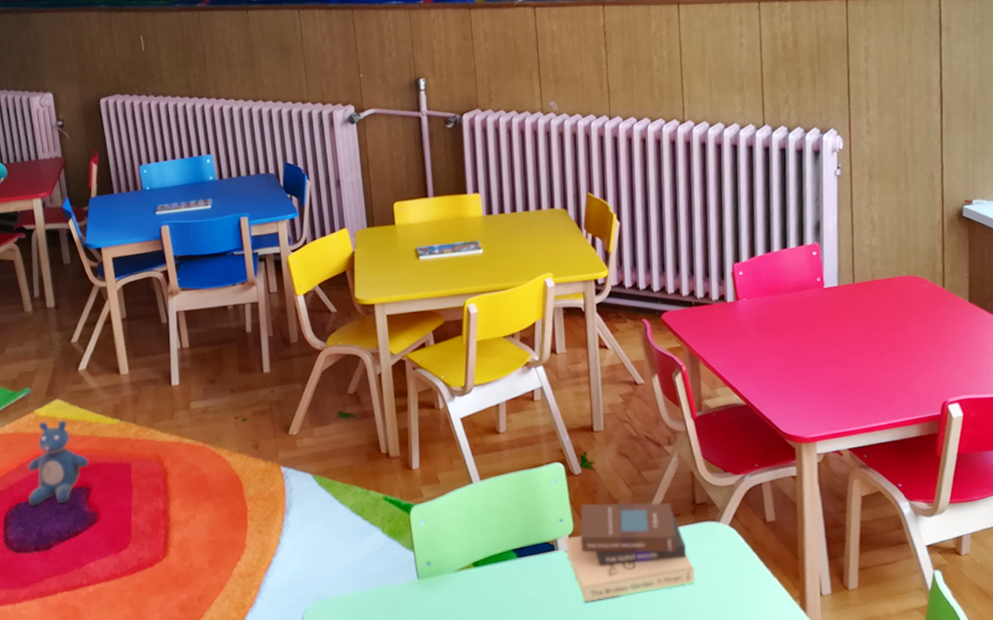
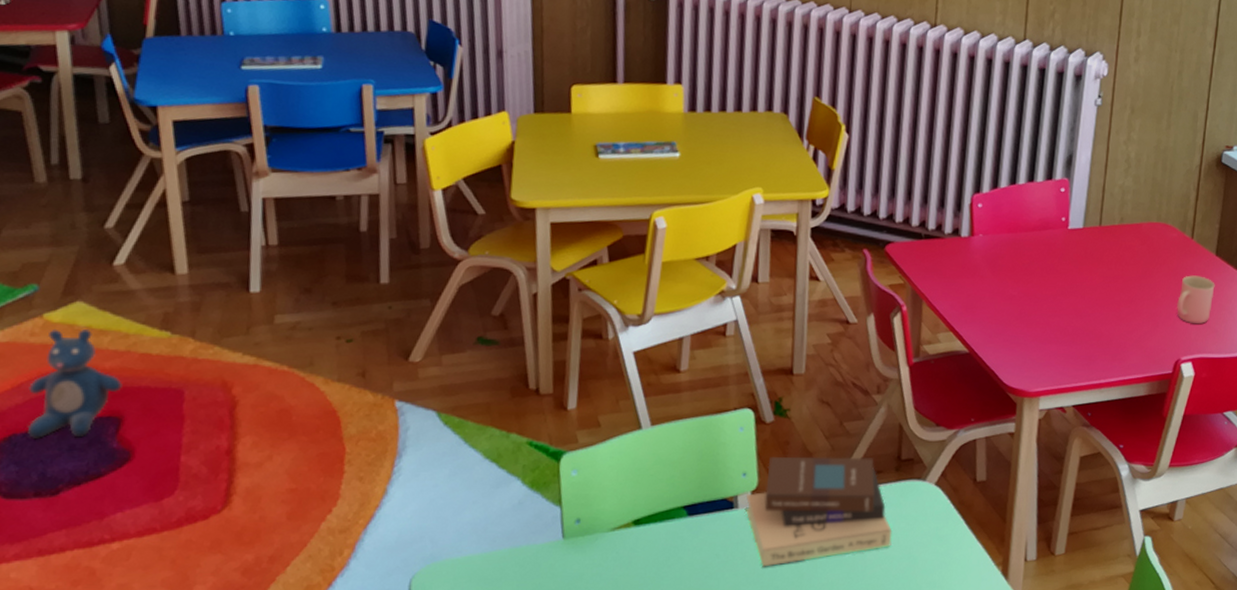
mug: none [937,322,973,368] -> present [1177,275,1215,325]

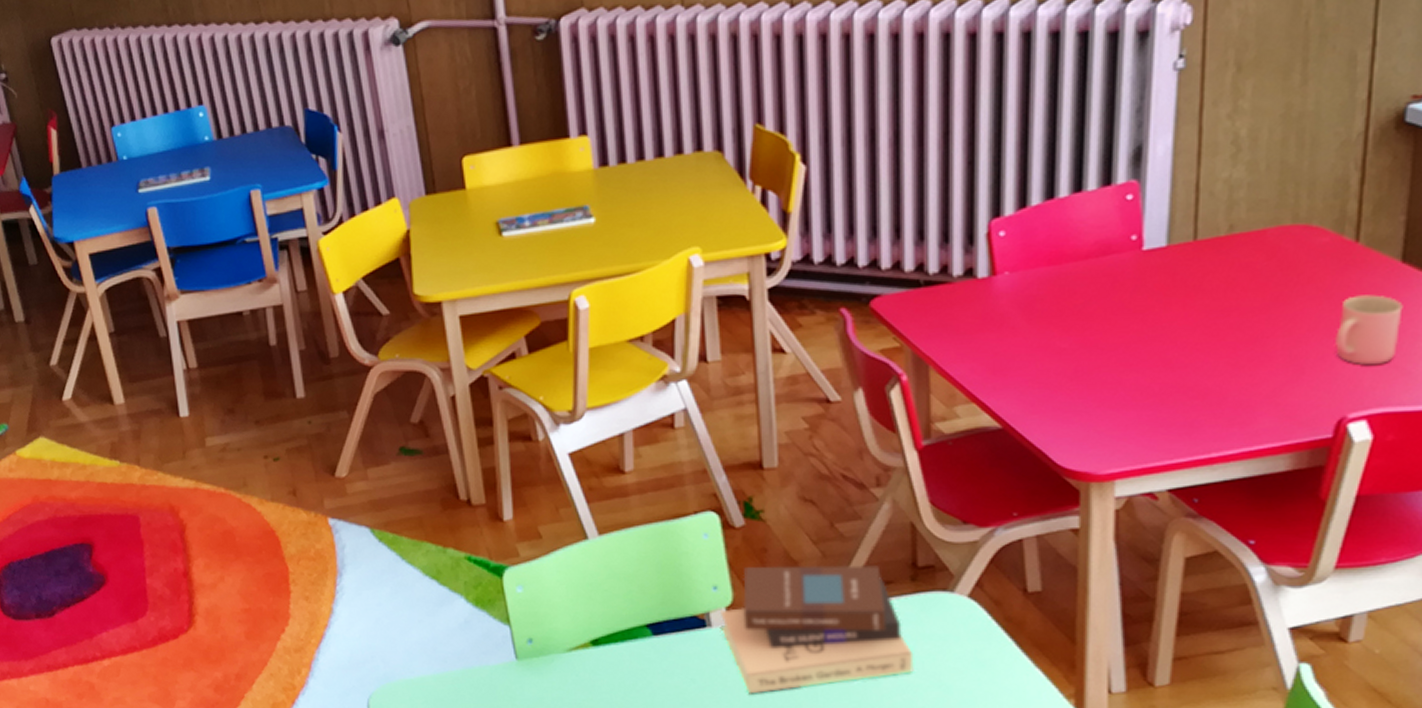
stuffed animal: present [27,328,122,438] -> none [16,463,88,565]

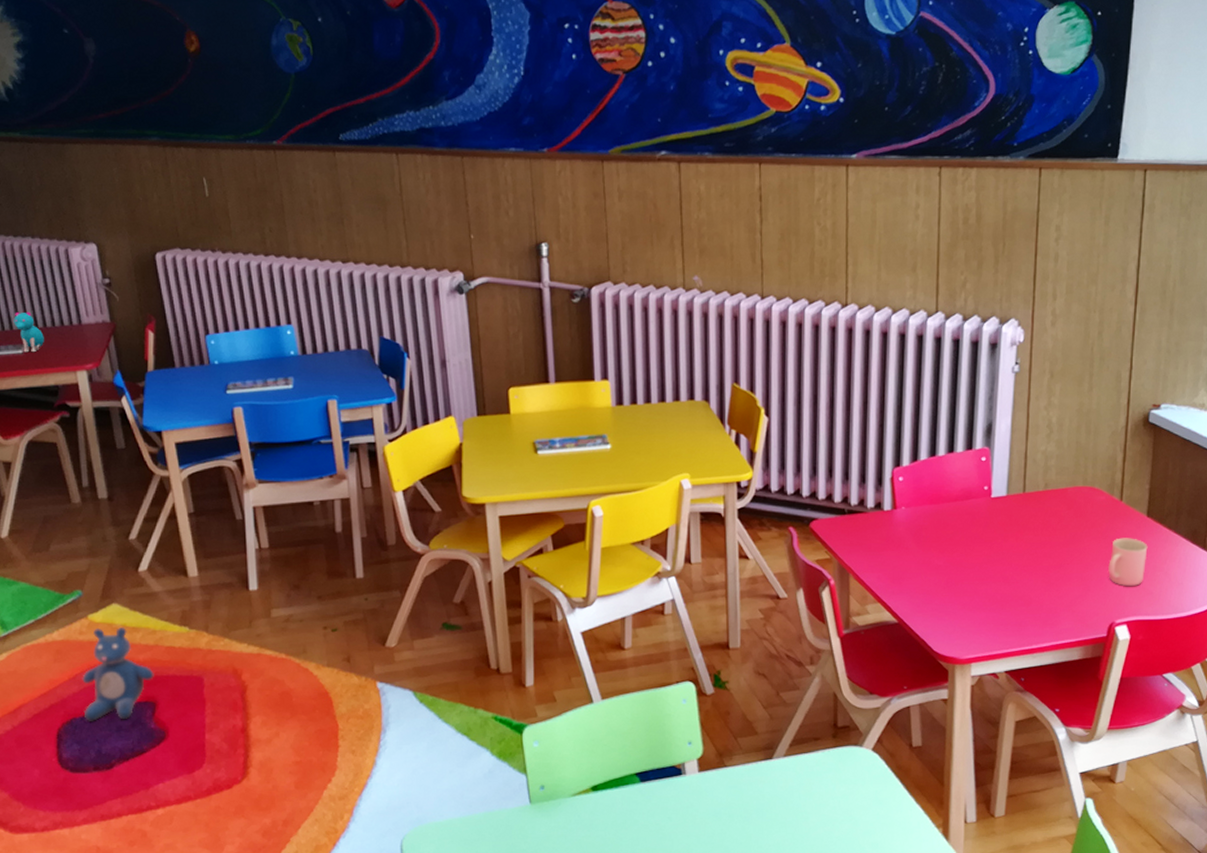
stuffed animal: none [16,463,88,565] -> present [82,627,154,721]
books: present [719,565,914,694] -> none [692,725,833,829]

